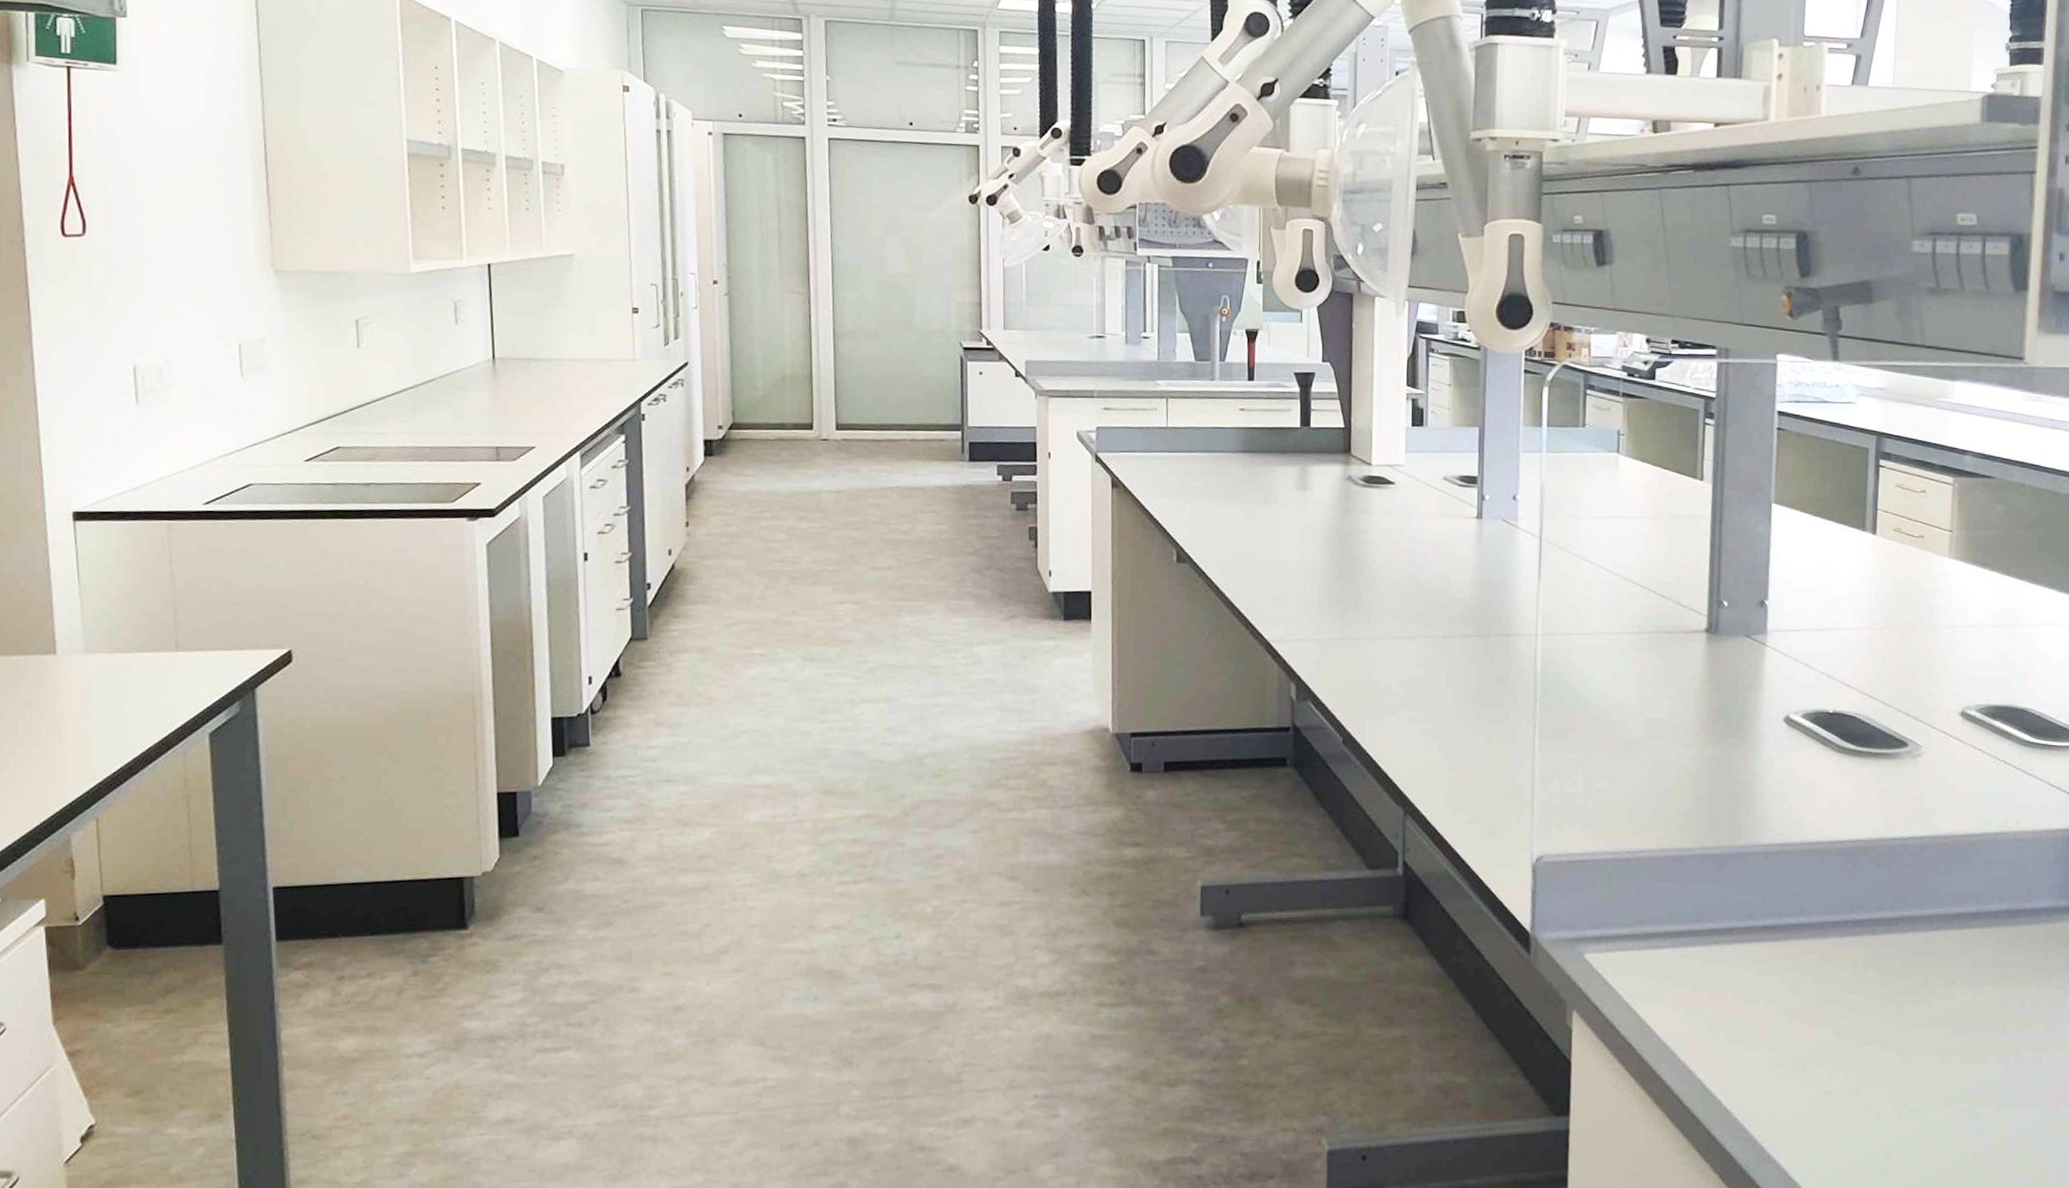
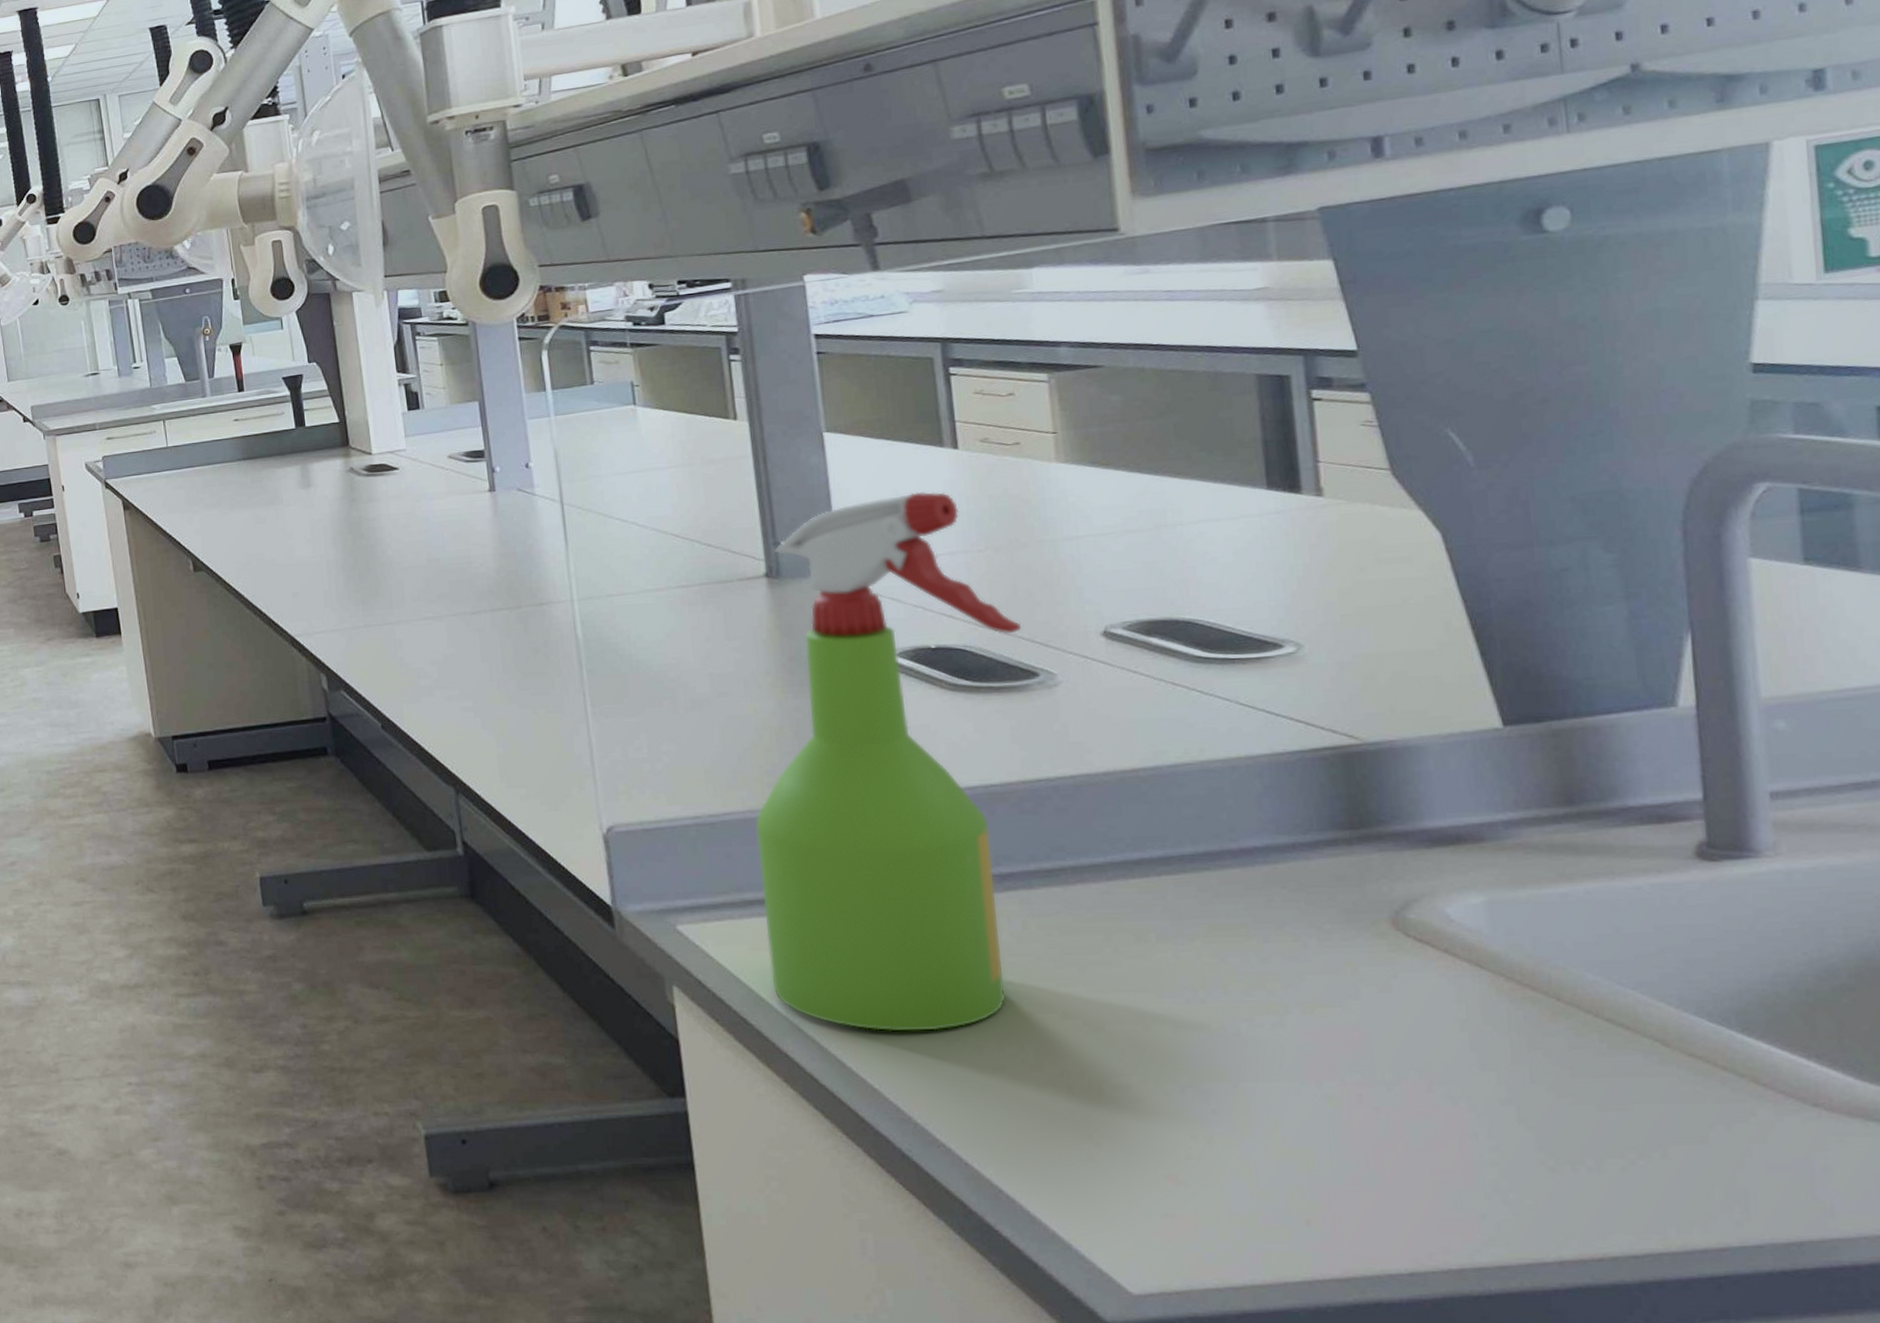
spray bottle: none [1657,569,1901,1058] -> present [754,491,1021,1032]

